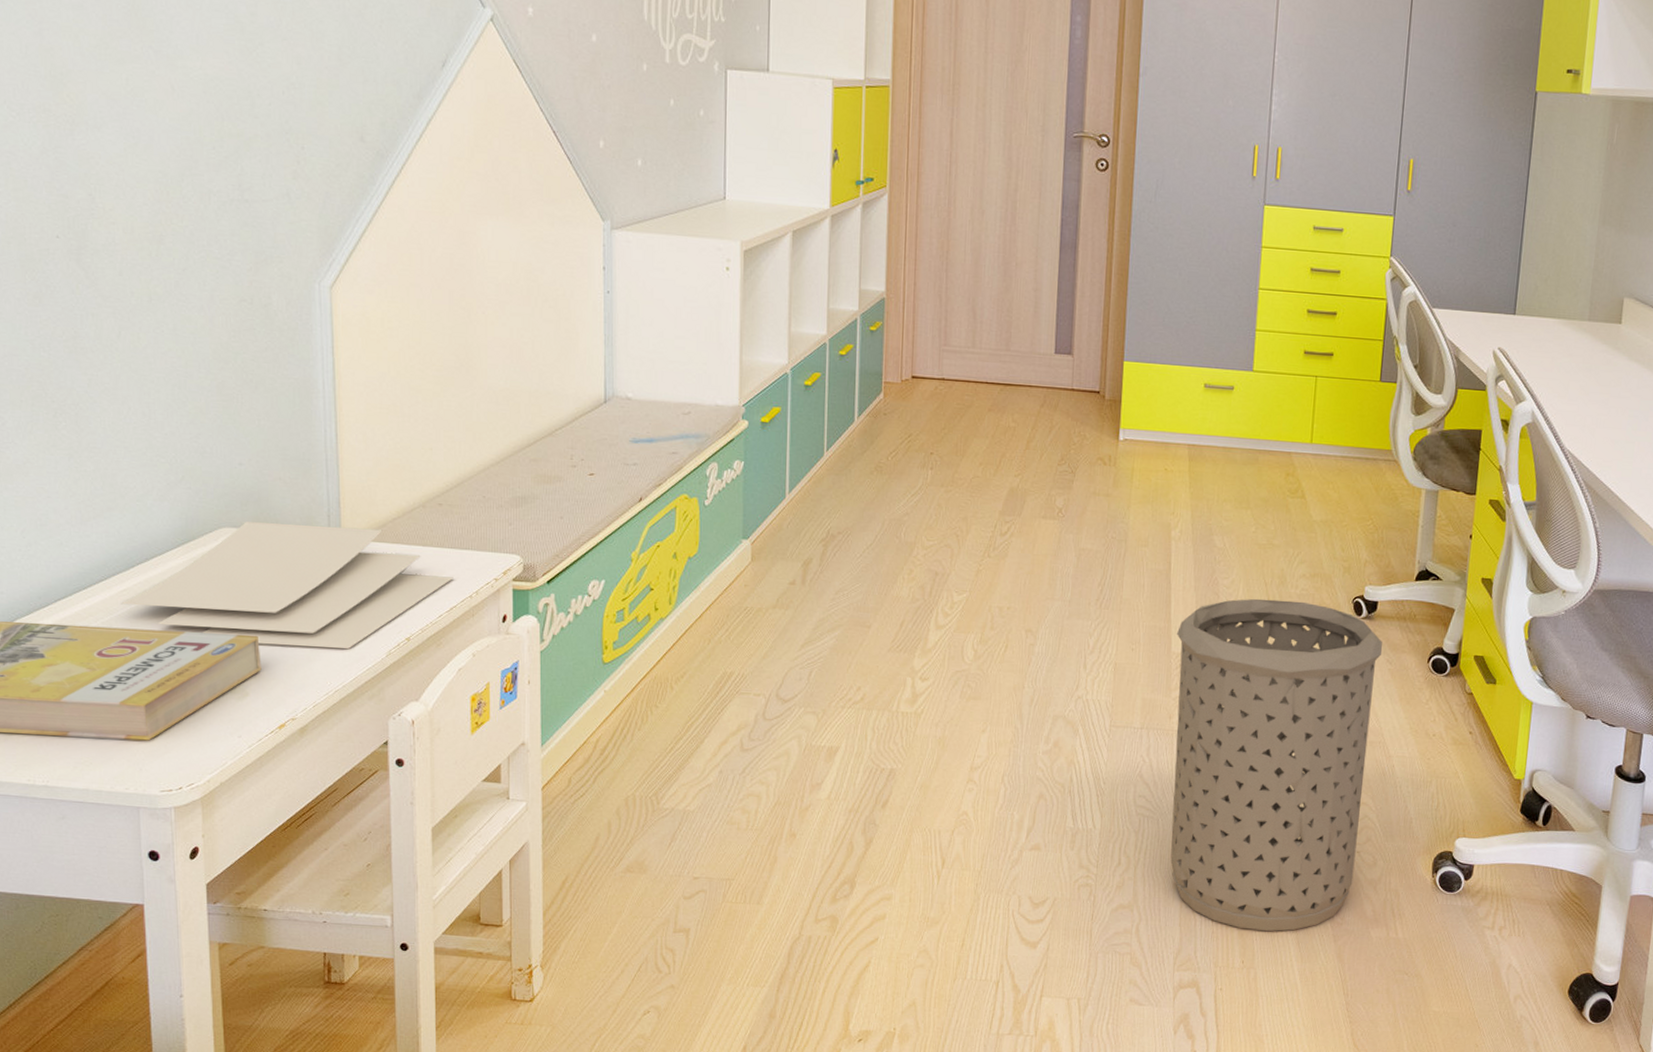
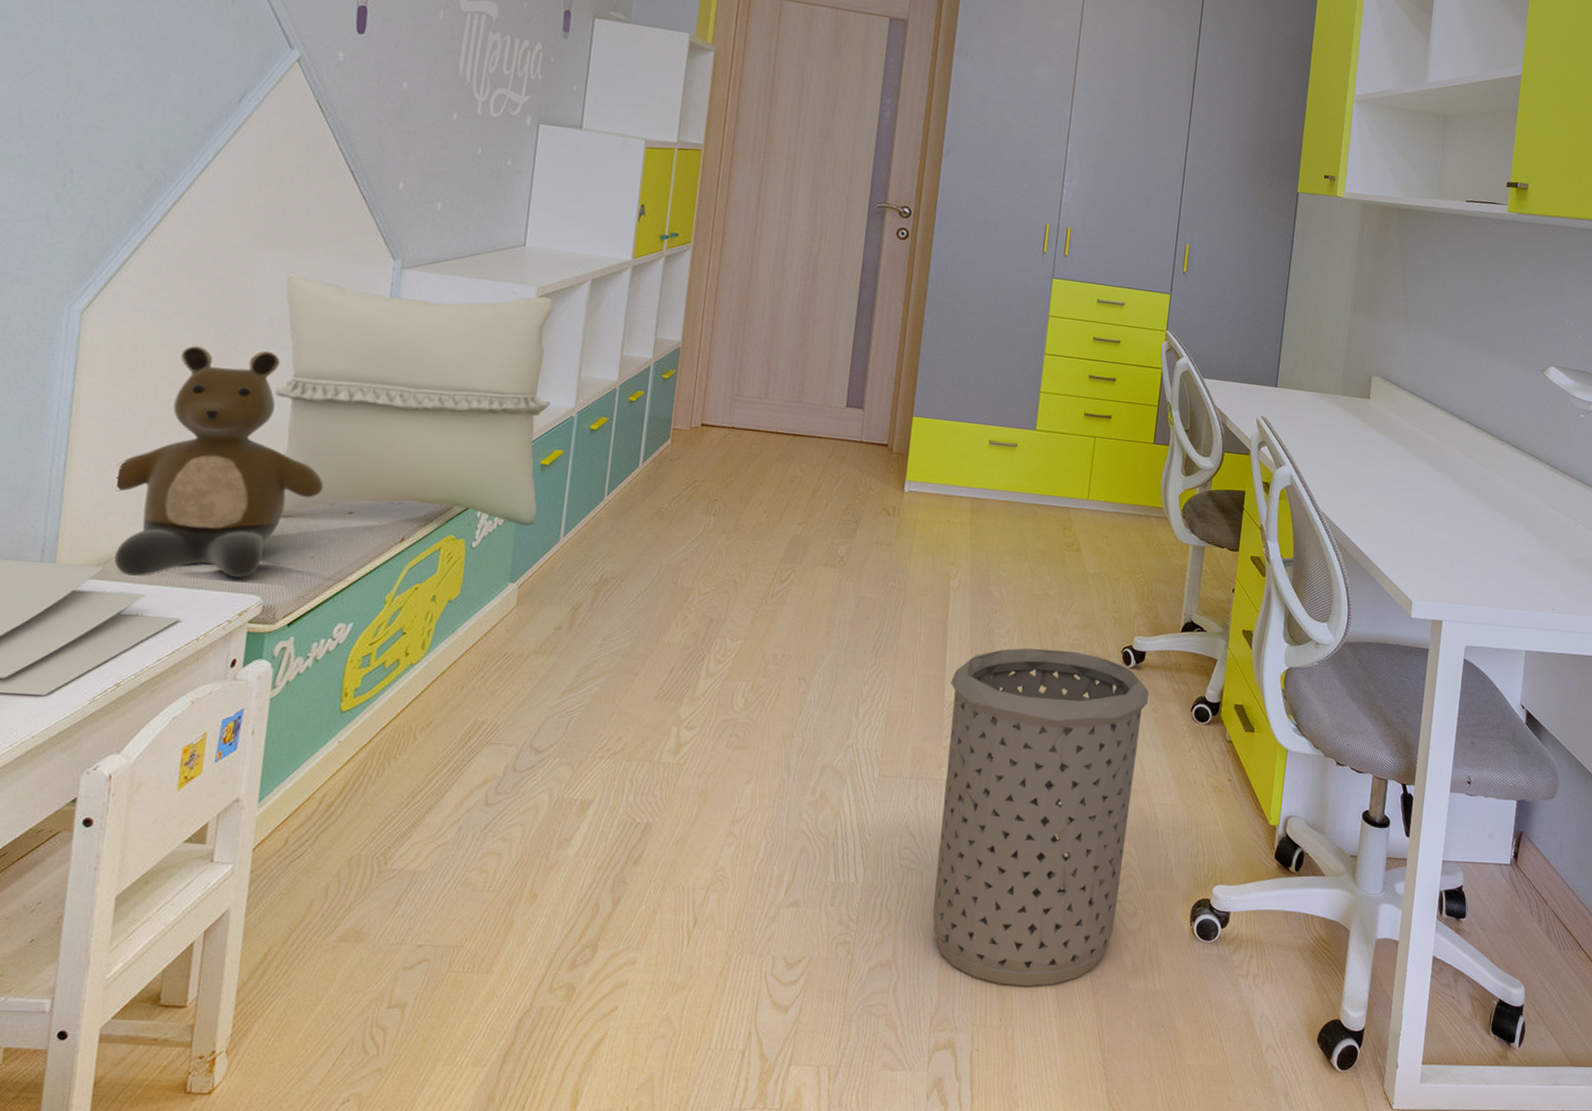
bear: none [380,316,564,539] -> present [114,345,324,578]
pillow: none [507,238,764,483] -> present [275,272,554,526]

